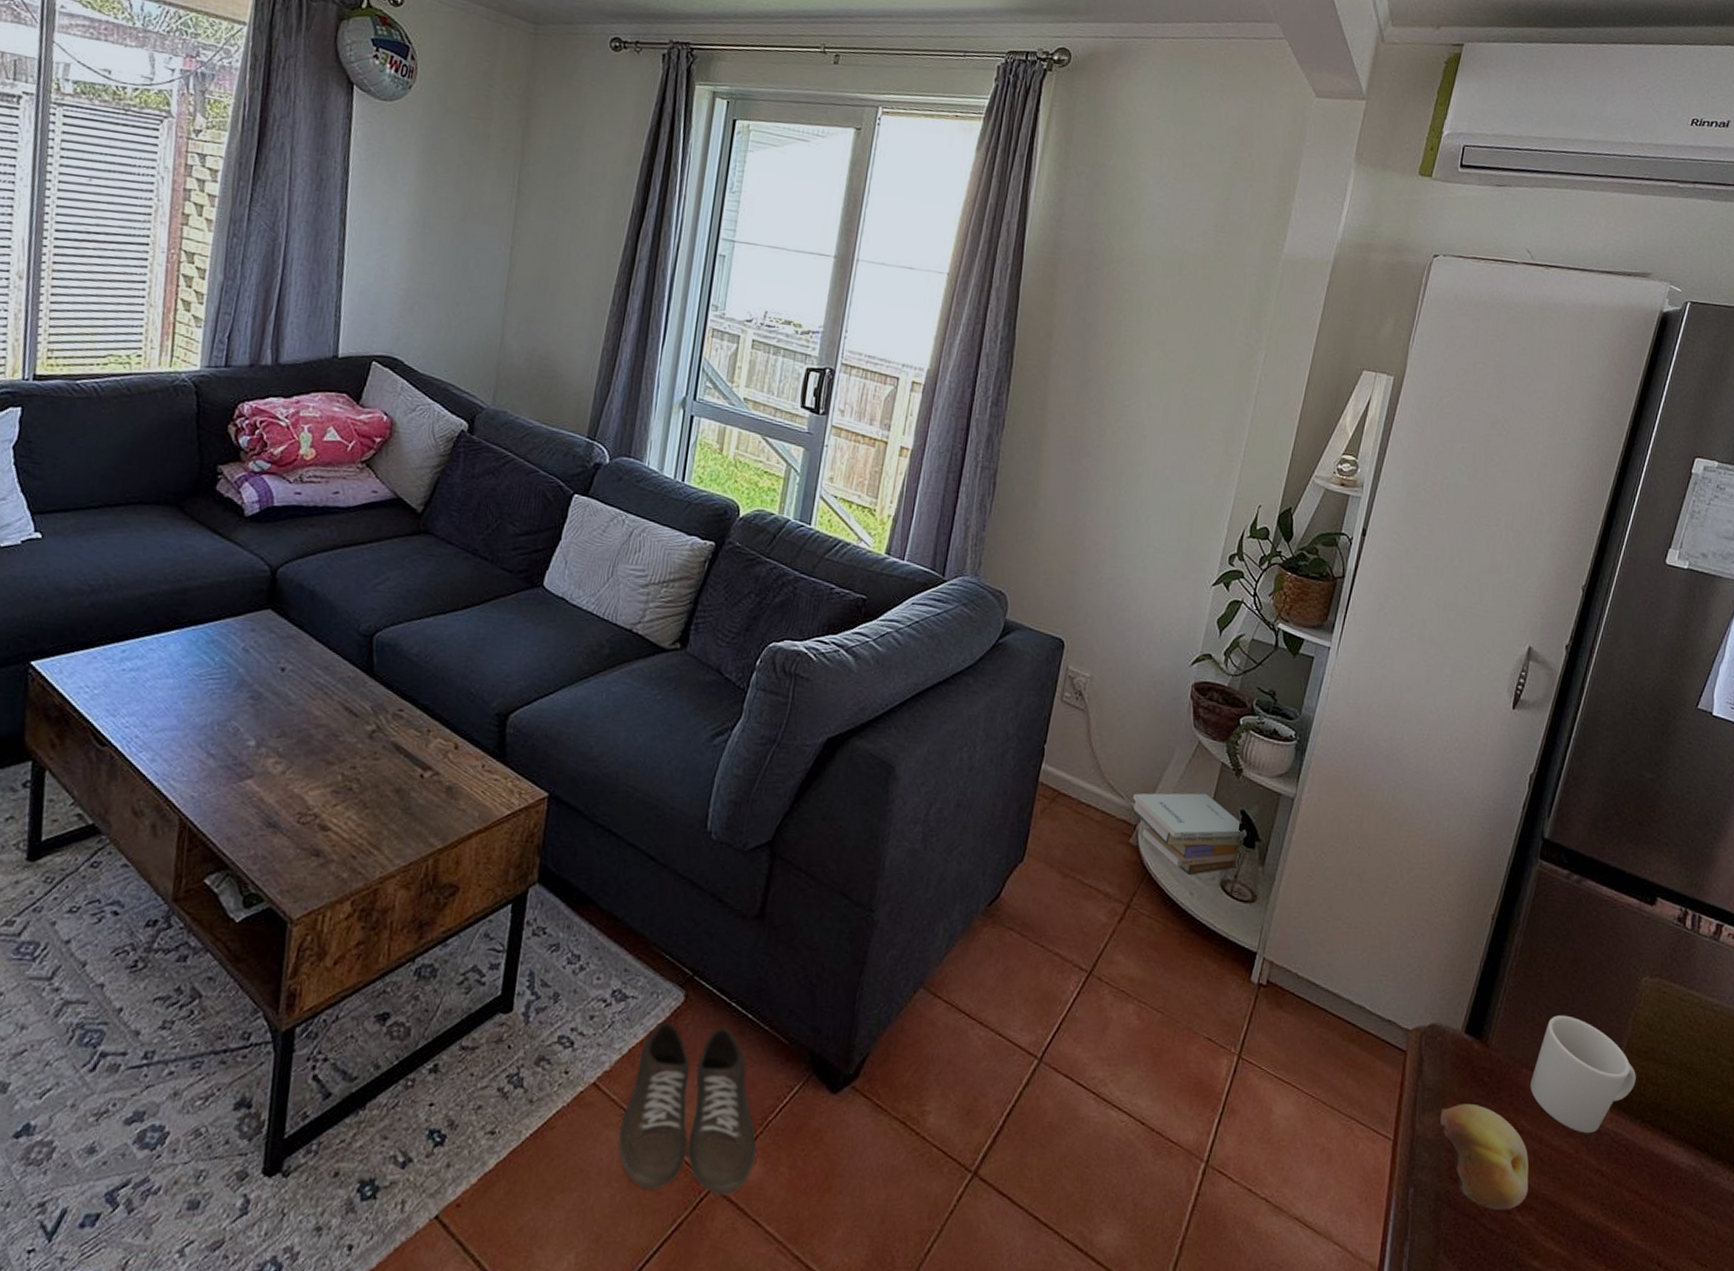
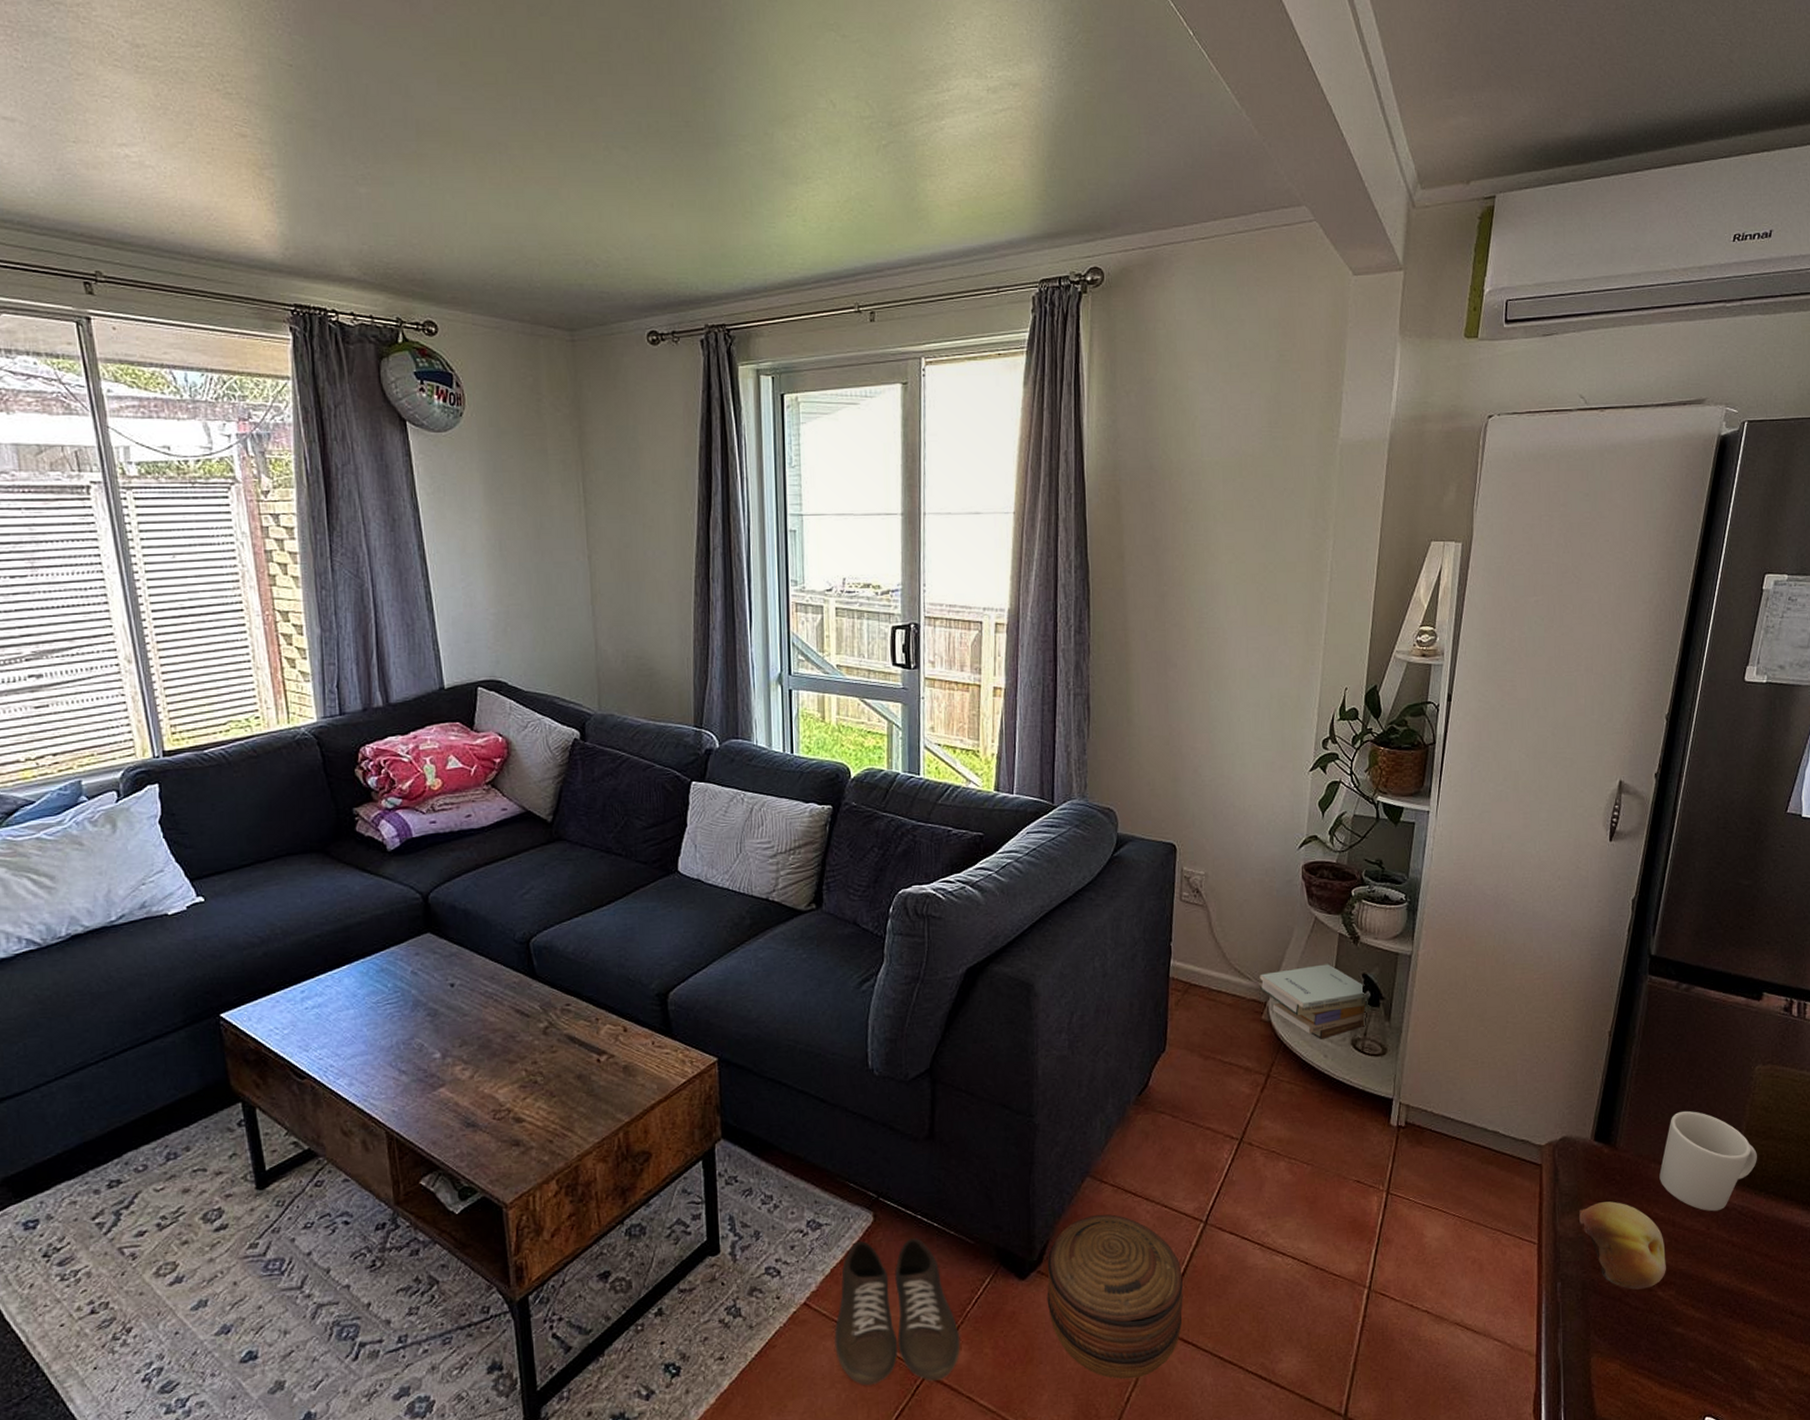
basket: none [856,1032,1008,1227] -> present [1047,1214,1183,1379]

